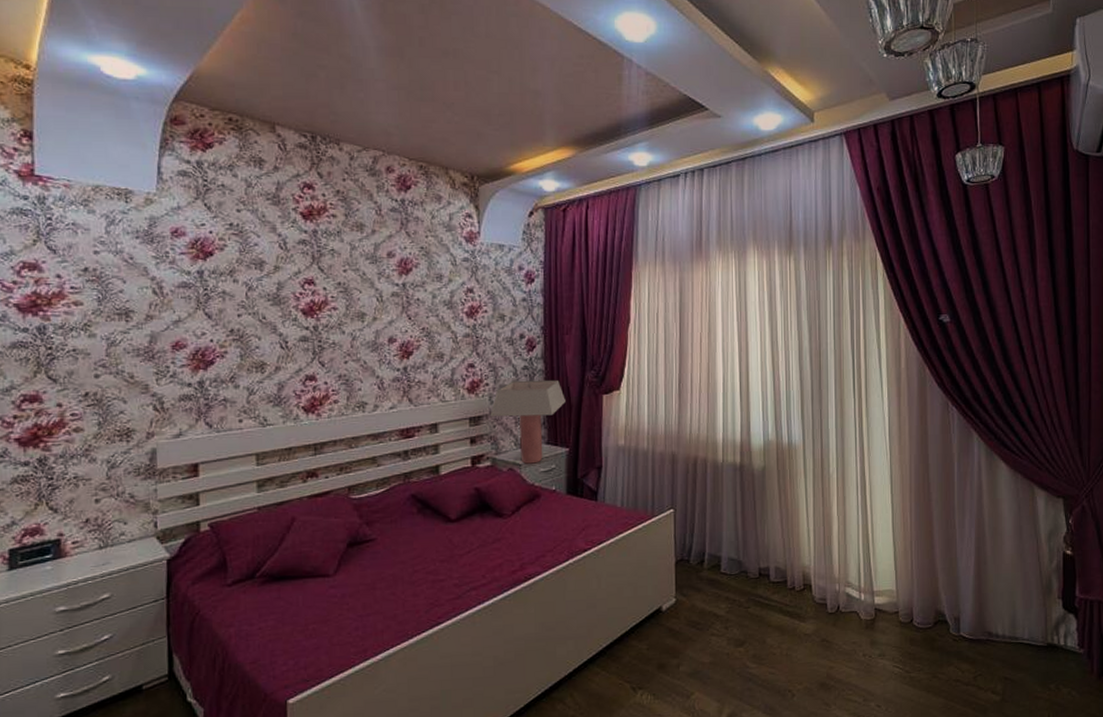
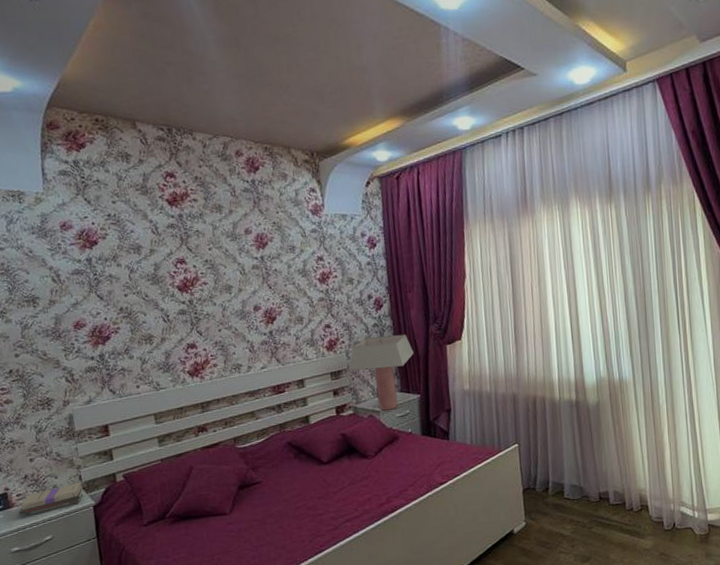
books: none [72,530,157,569] -> present [18,482,83,517]

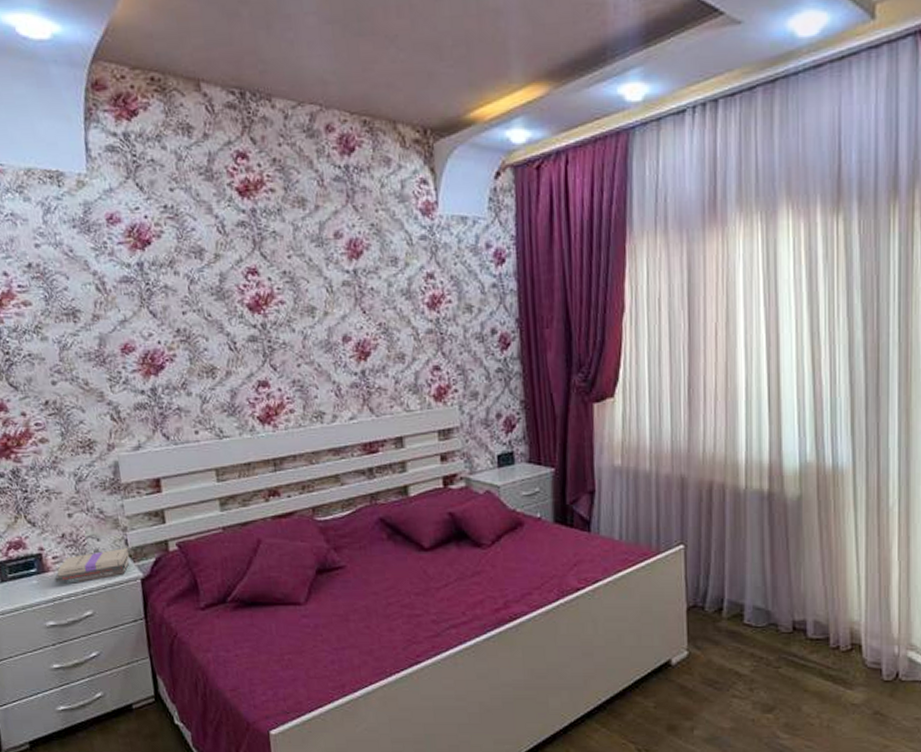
table lamp: present [348,334,415,411] -> none [461,384,550,486]

